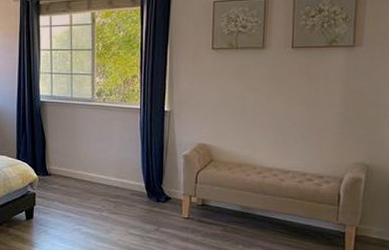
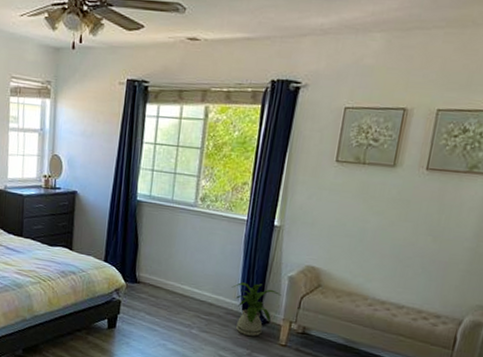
house plant: none [134,164,179,213] -> present [231,282,281,336]

